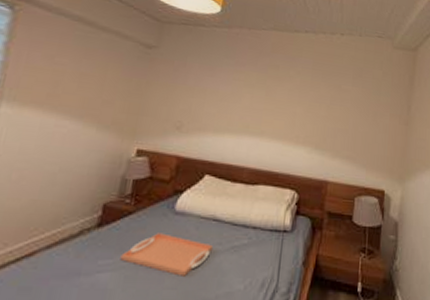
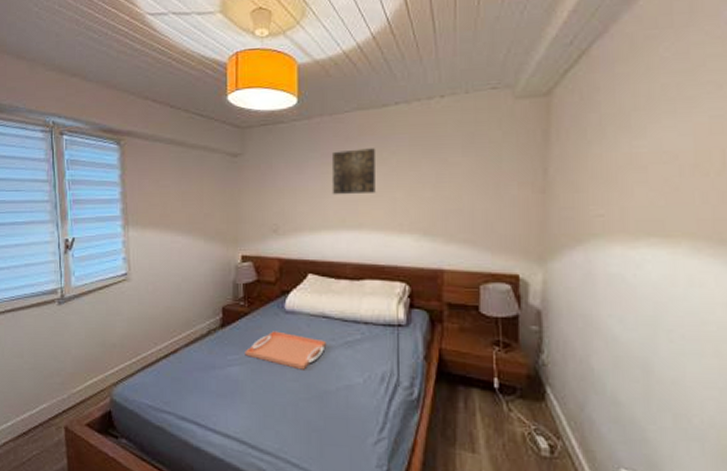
wall art: none [240,62,284,105] -> present [331,148,376,195]

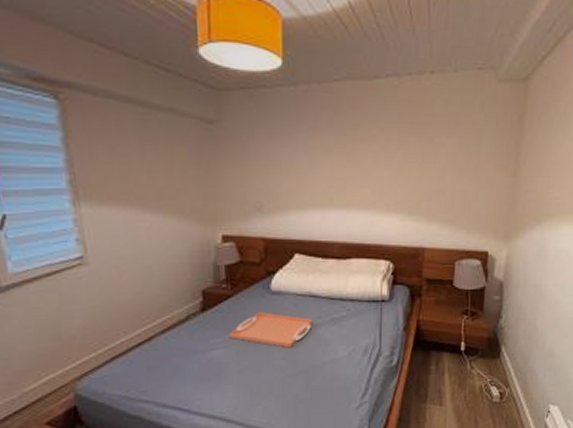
wall art: present [331,148,376,195] -> none [319,123,365,172]

